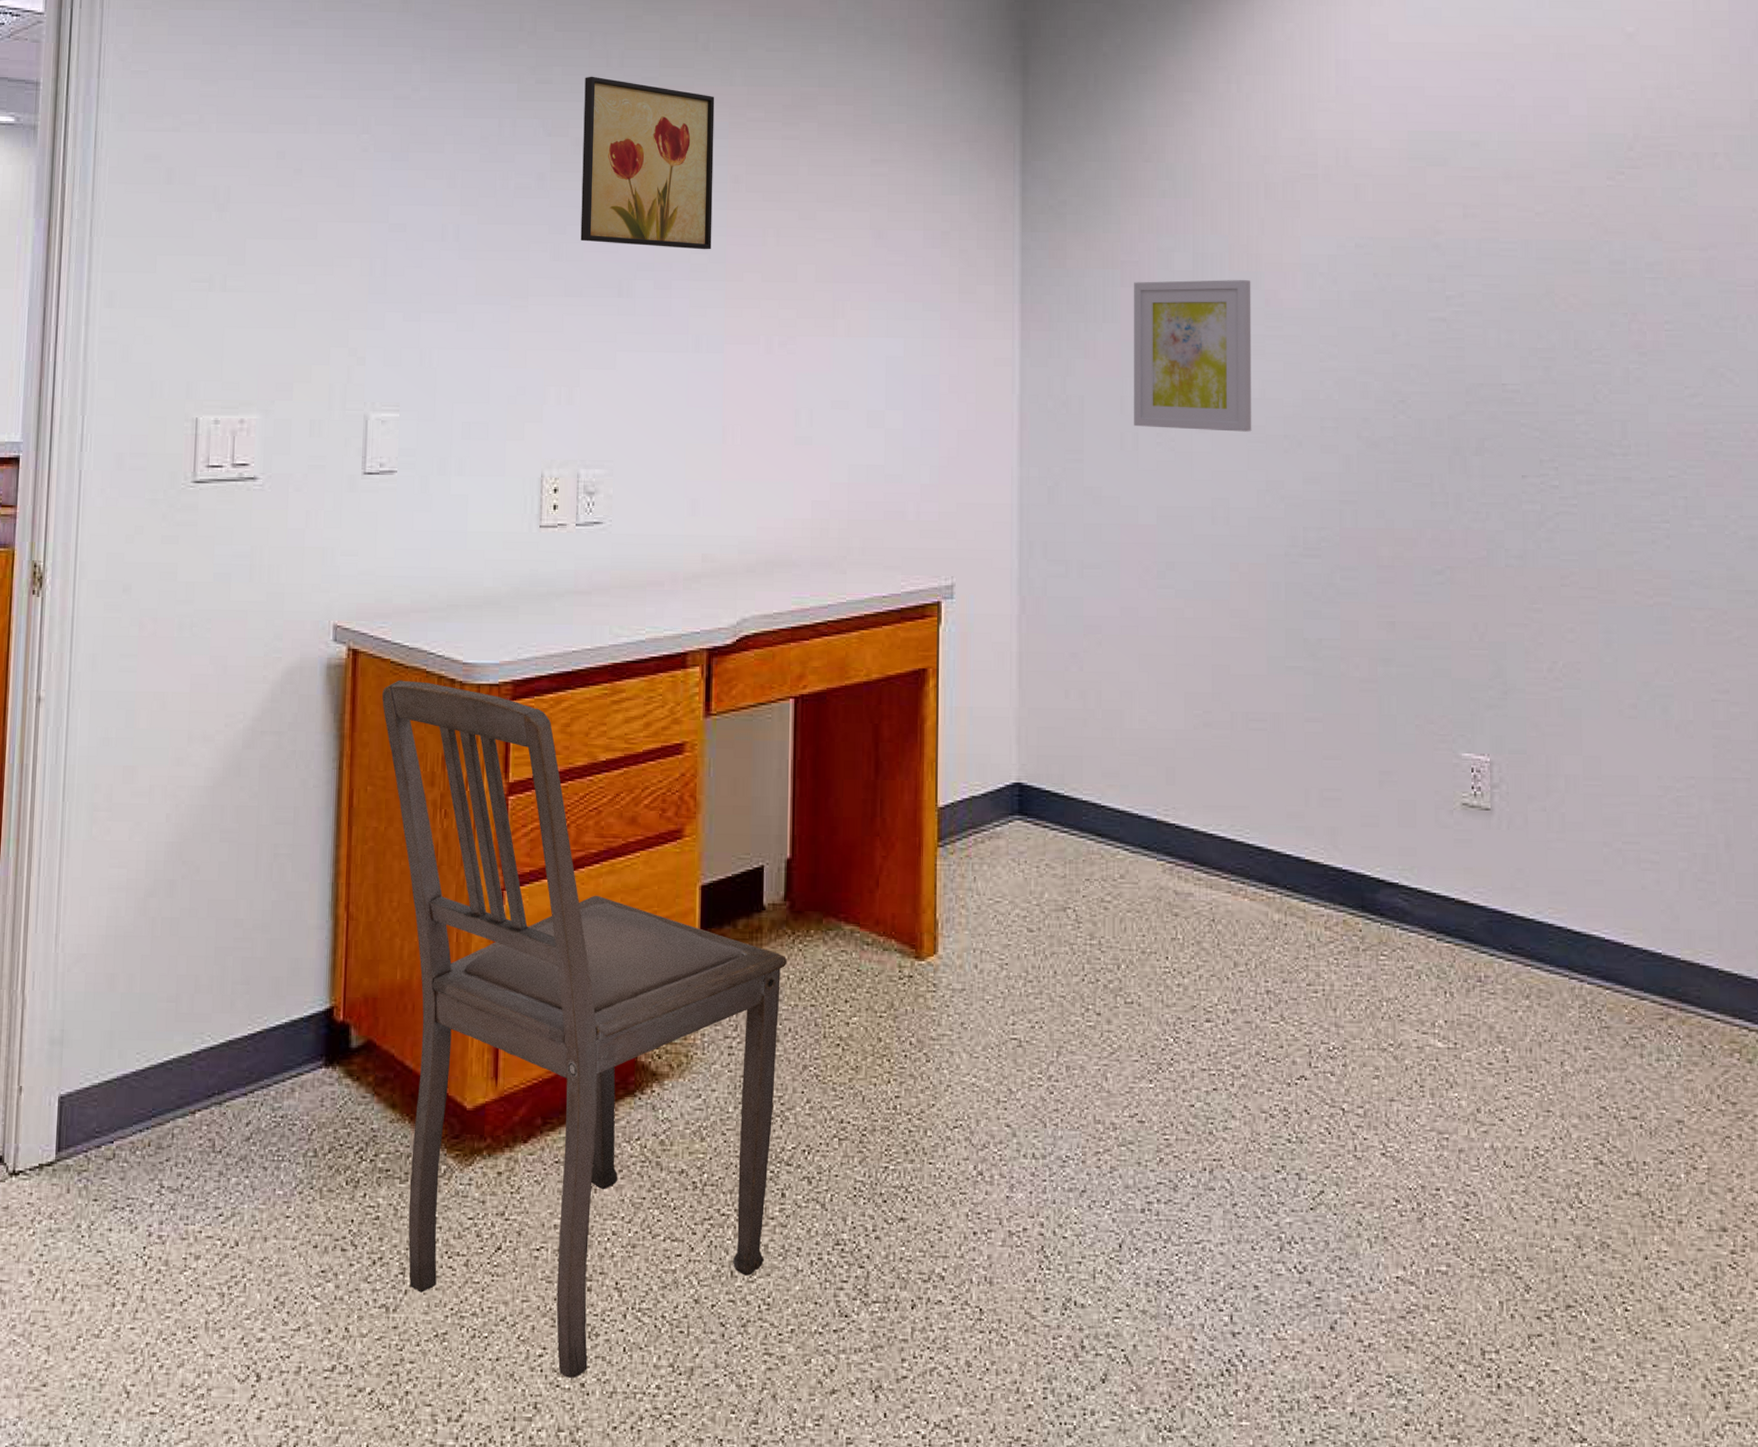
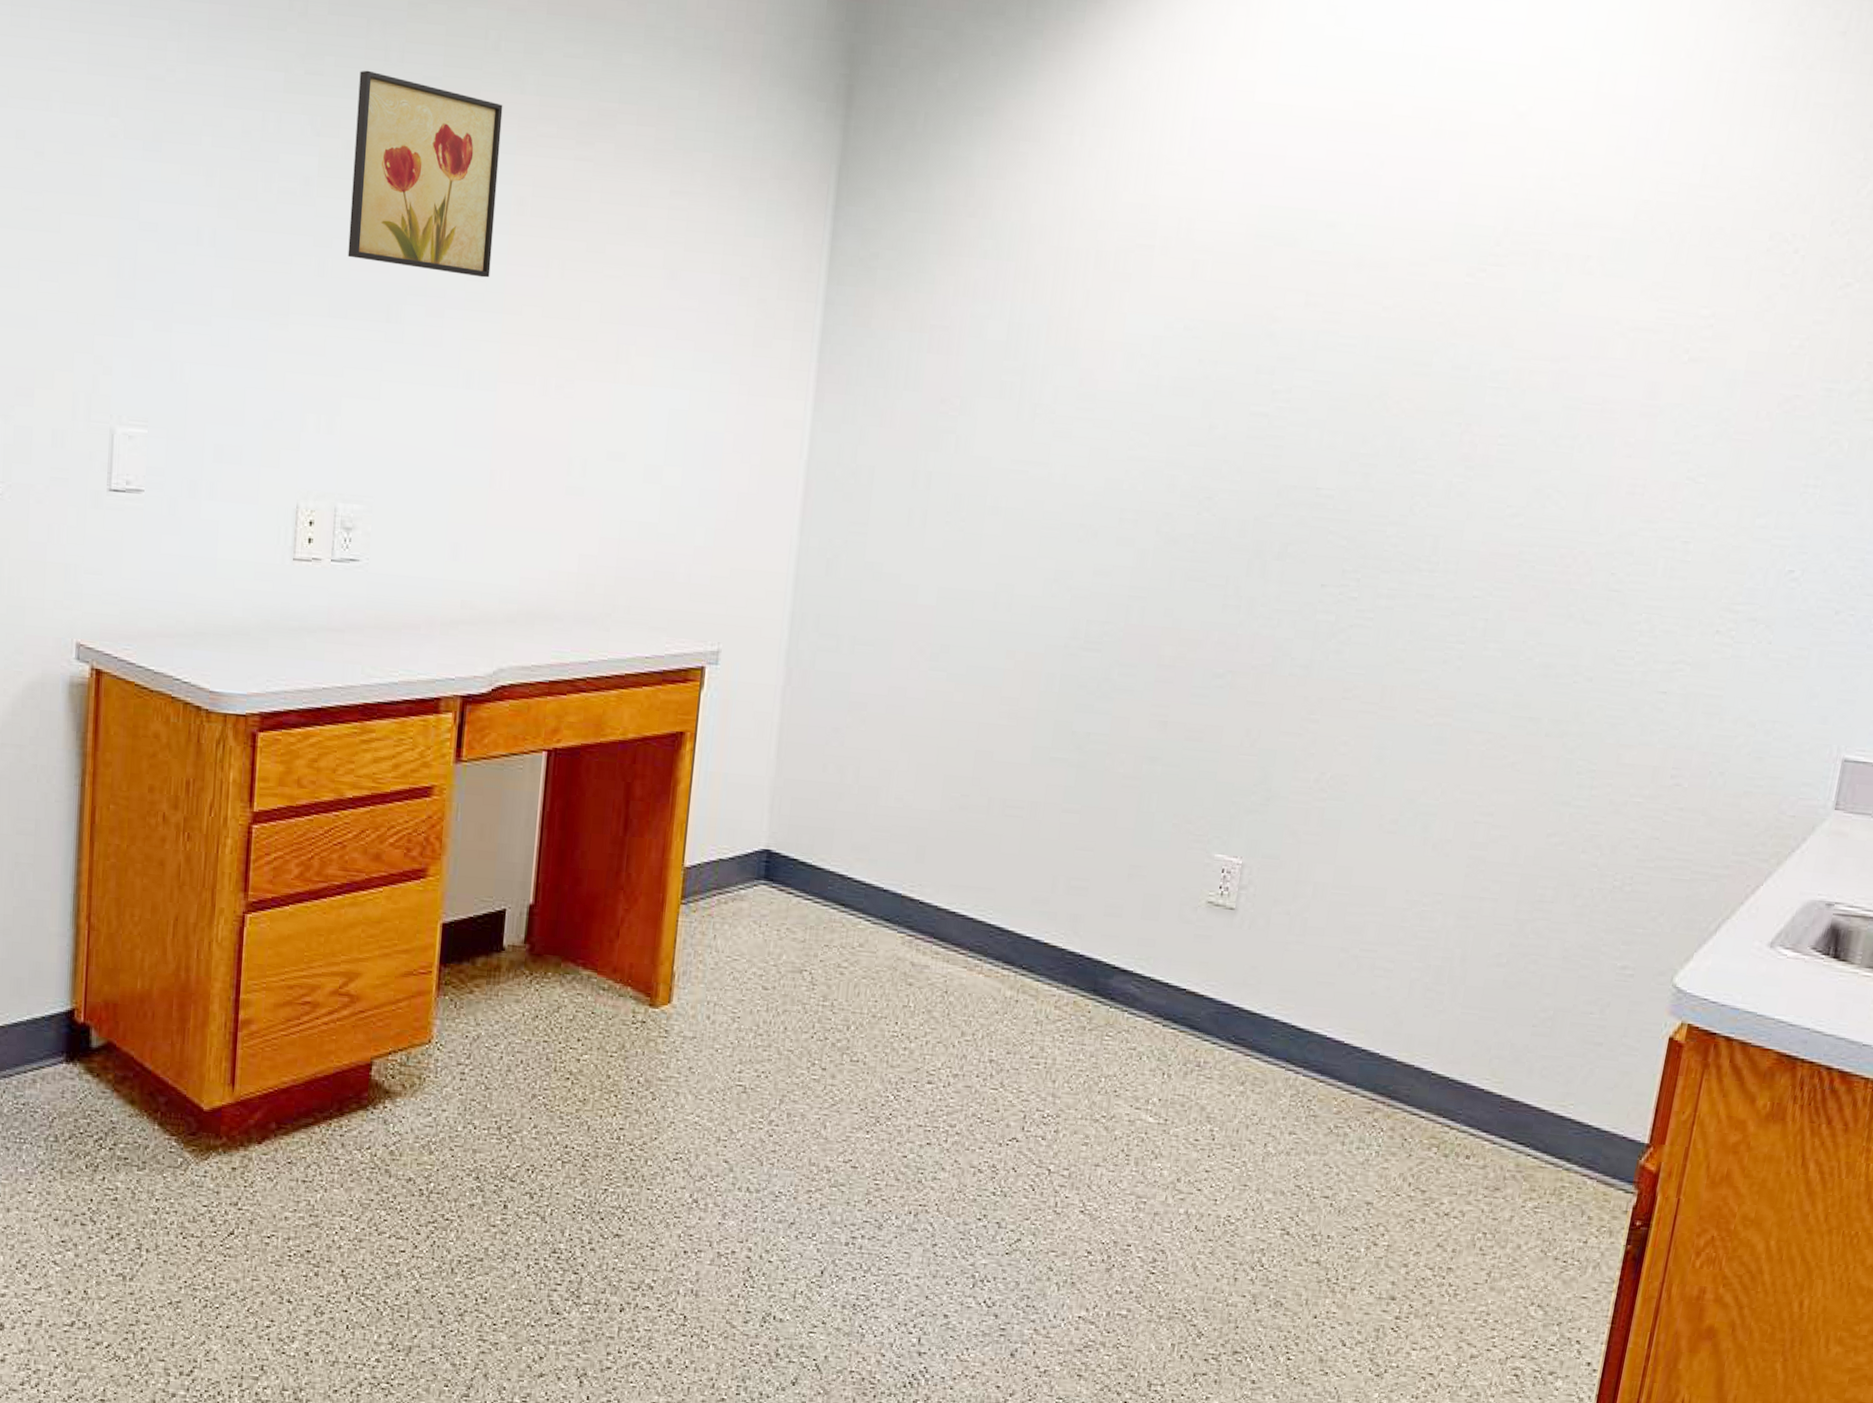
dining chair: present [382,680,787,1379] -> none [126,703,523,1348]
wall art: present [1134,280,1252,432] -> none [924,349,1067,518]

